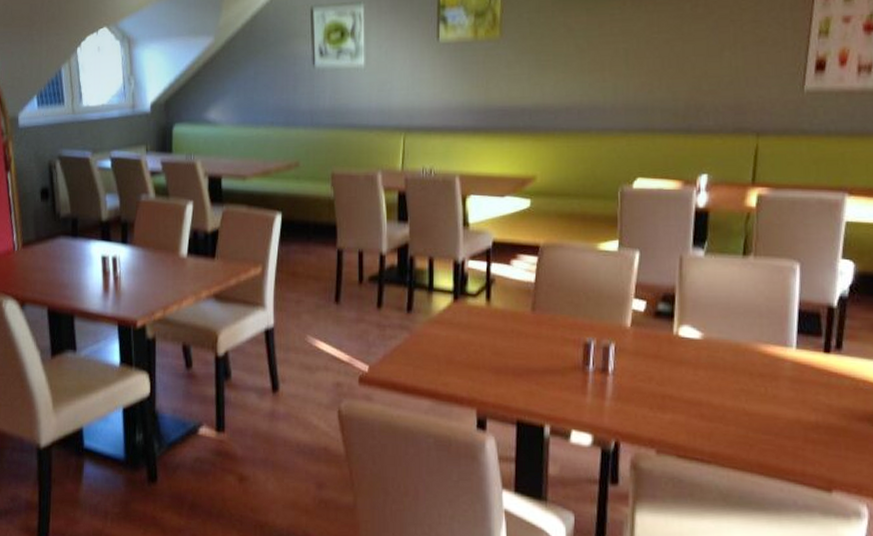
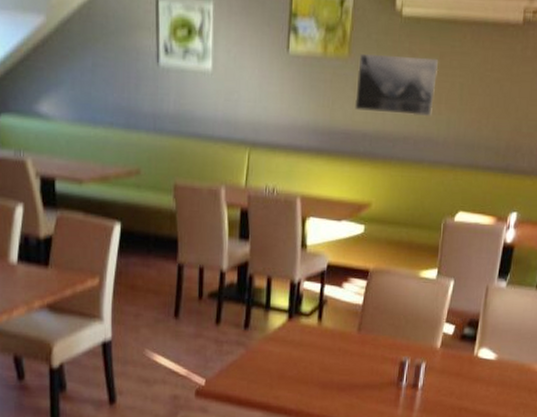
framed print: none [510,28,598,87] -> present [355,54,439,116]

